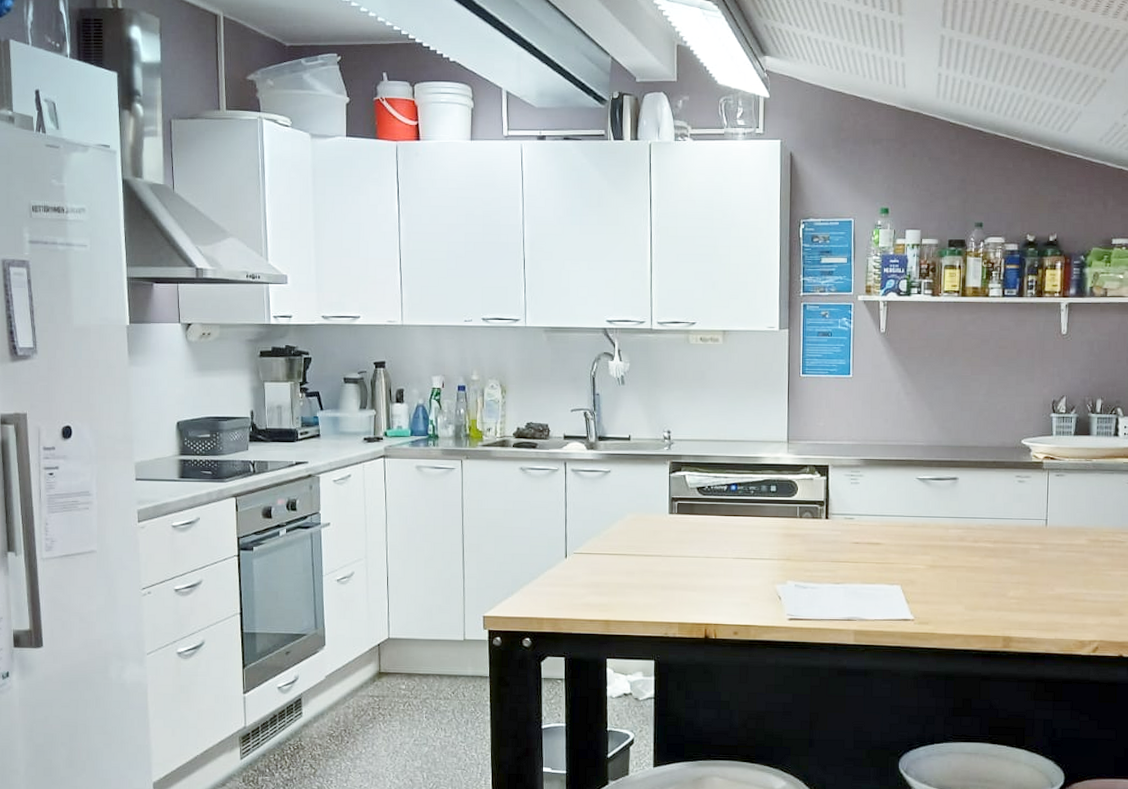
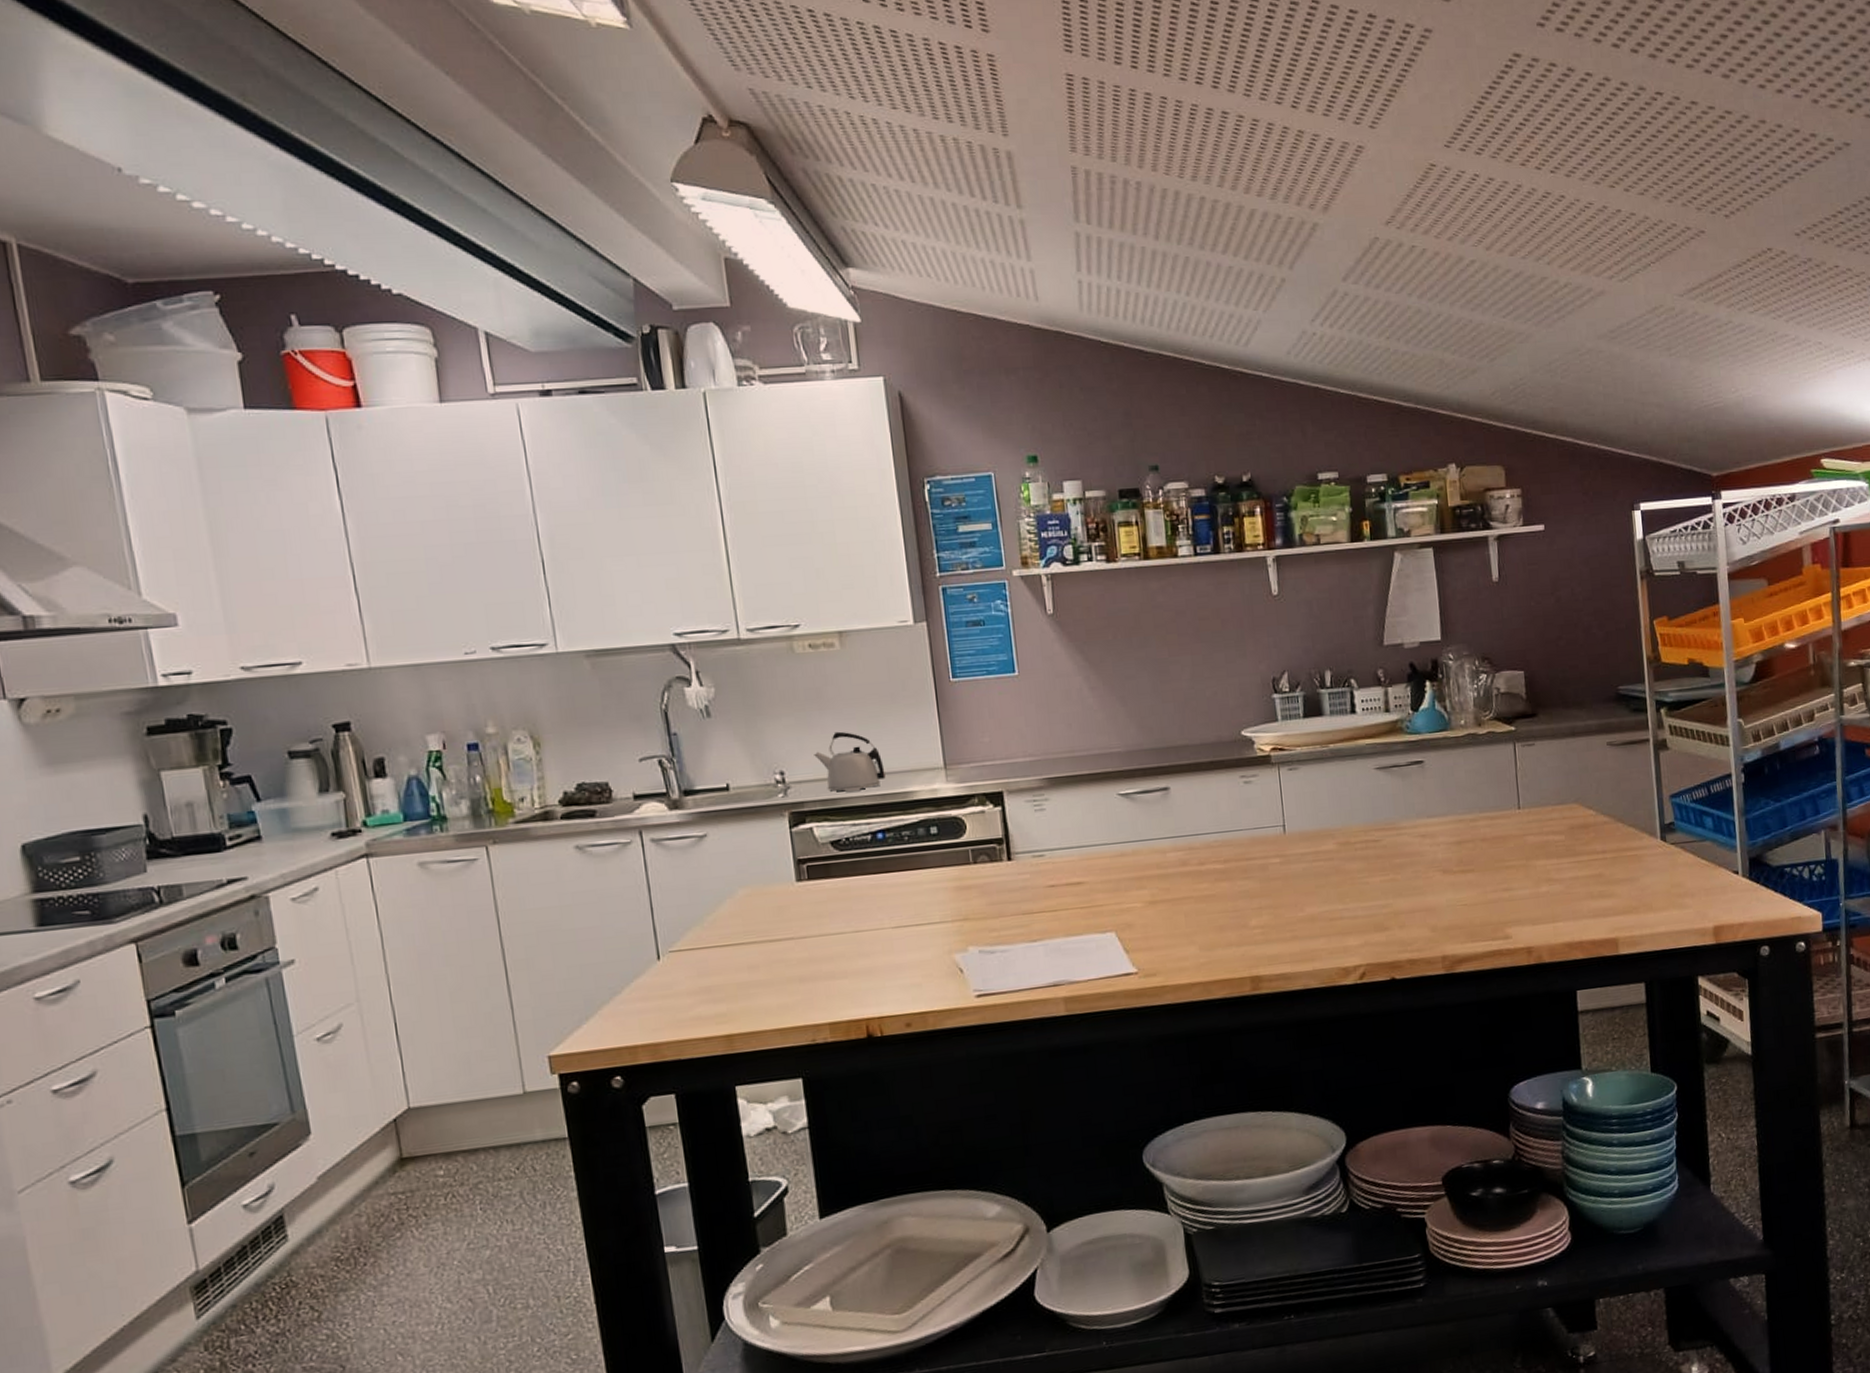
kettle: none [693,405,743,453] -> present [814,731,886,793]

